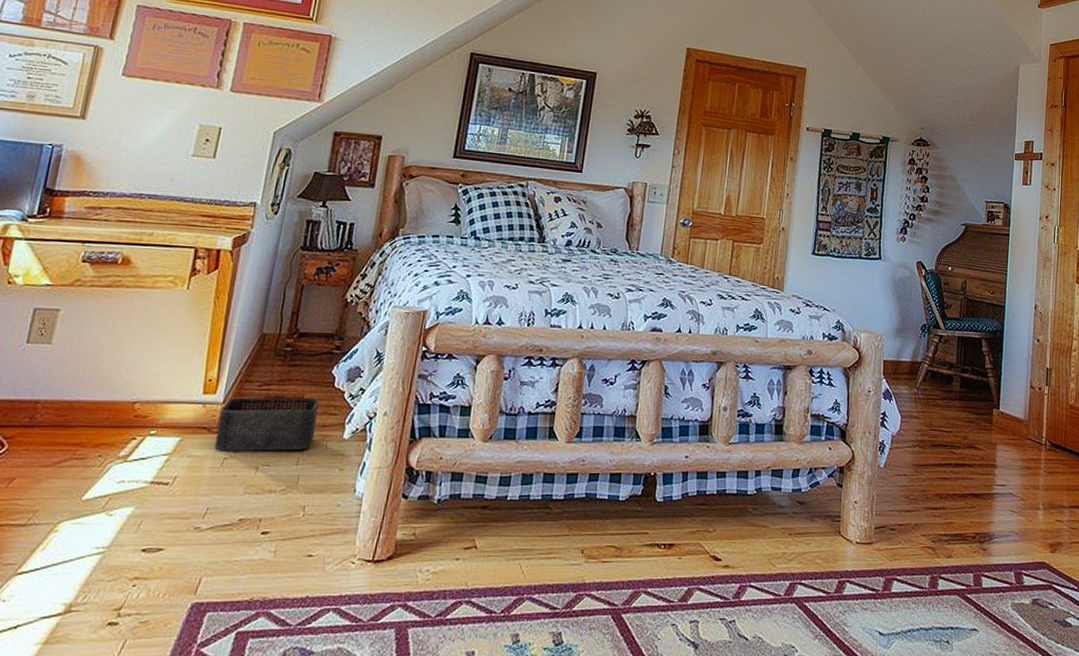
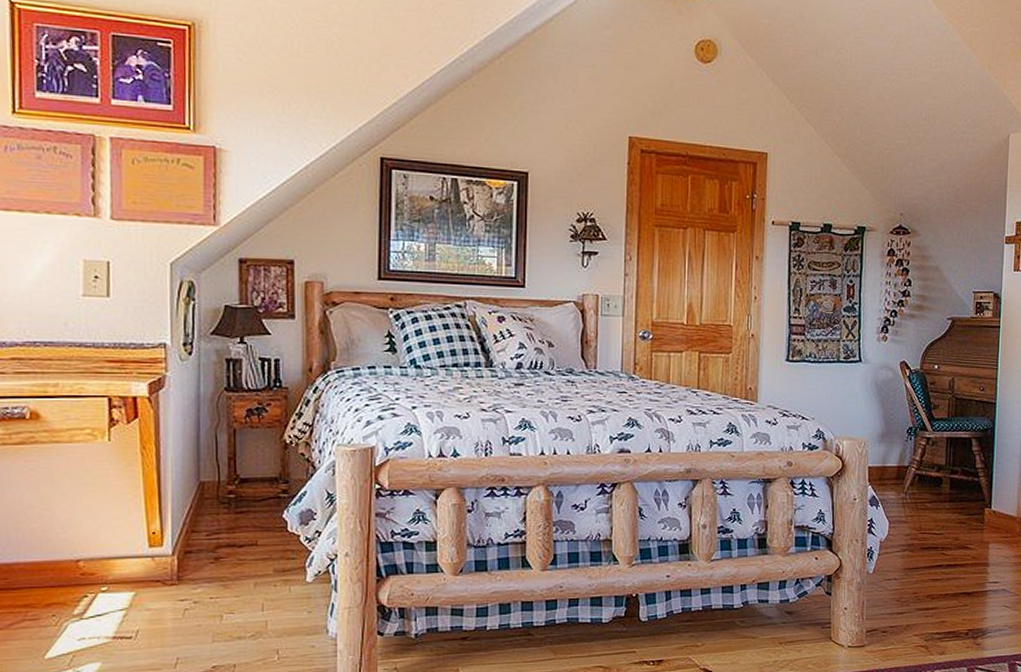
storage bin: present [214,397,319,452] -> none [170,544,276,603]

